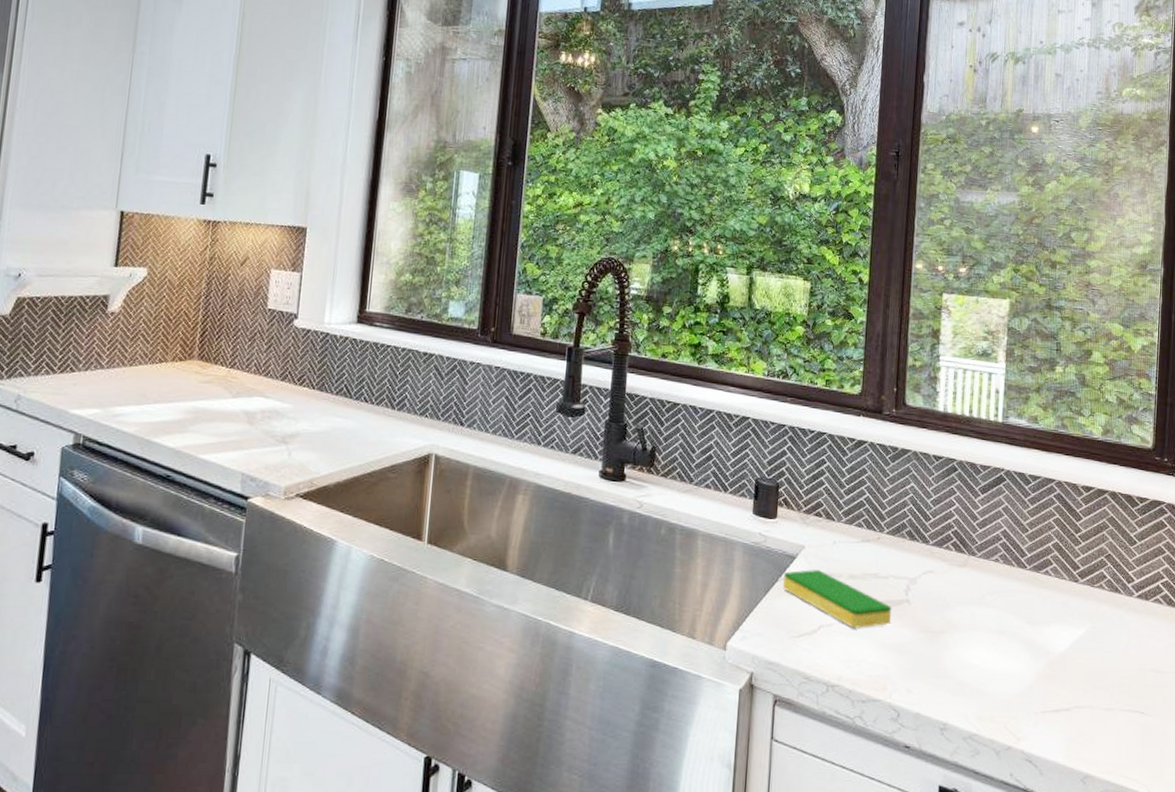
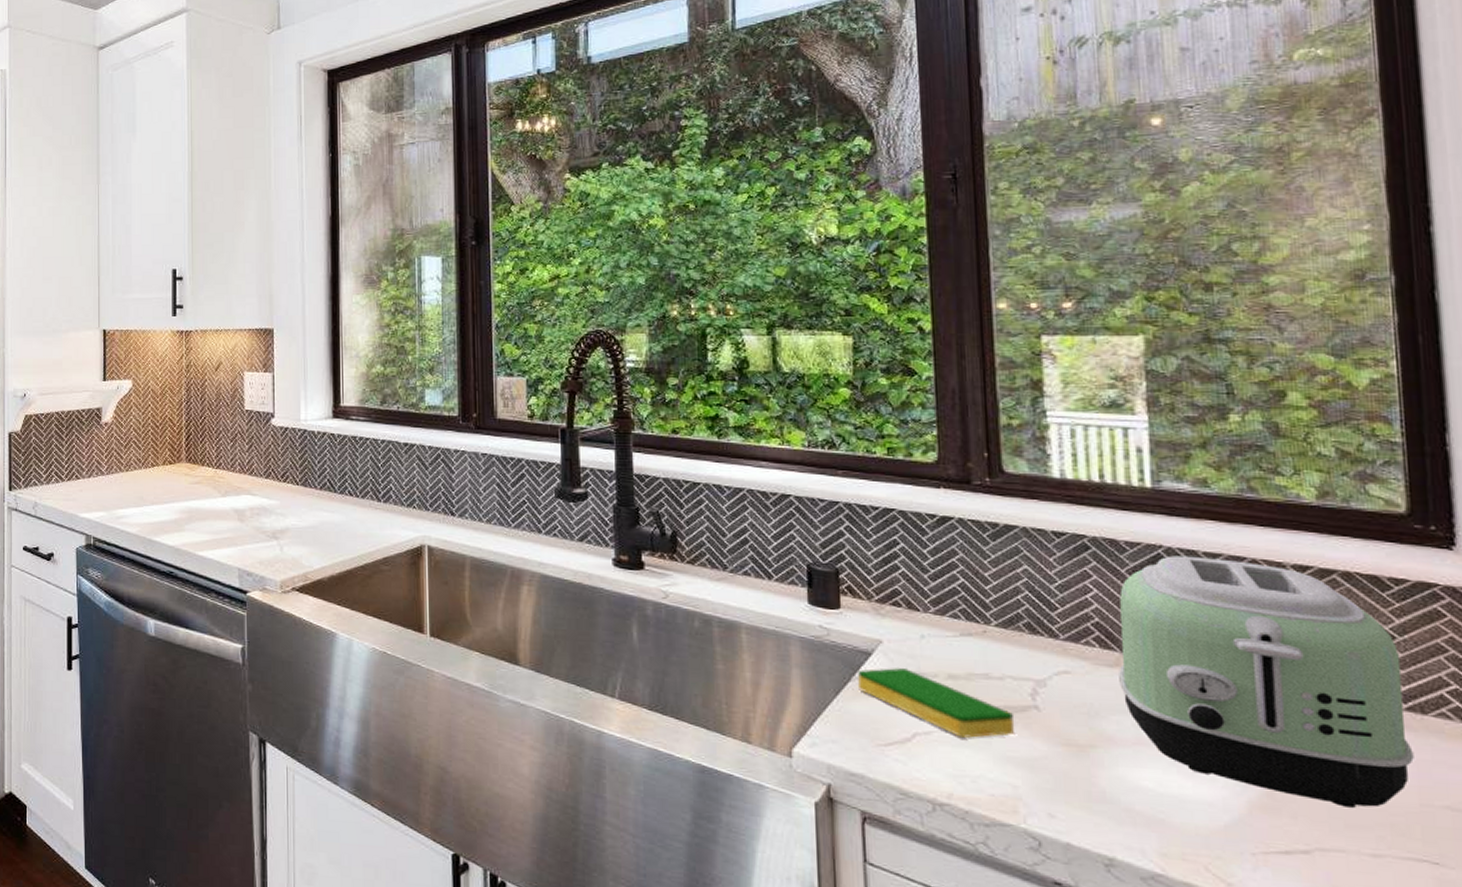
toaster: none [965,477,1138,673] -> present [1119,555,1414,808]

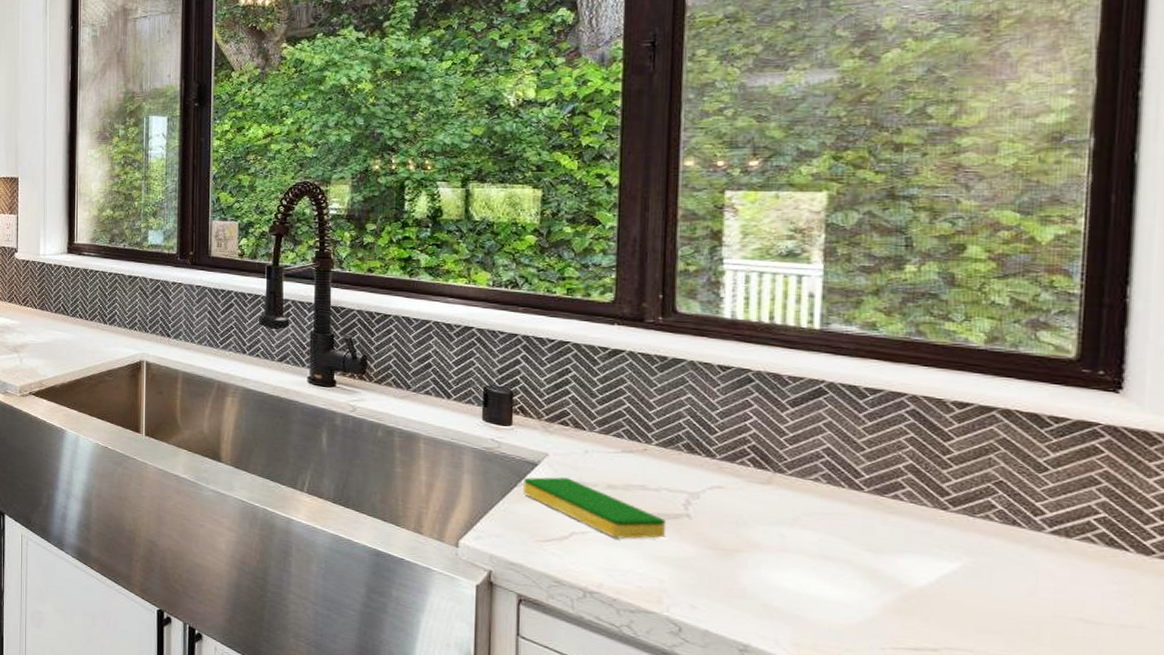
toaster: present [1119,555,1414,808] -> none [770,390,1053,615]

